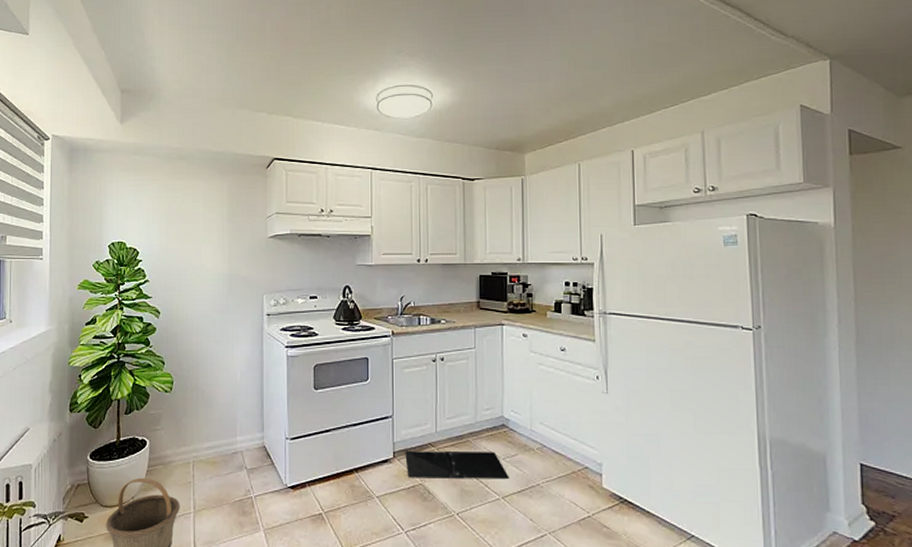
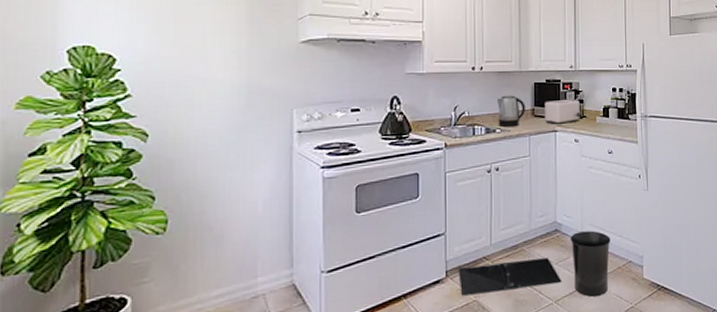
kettle: none [442,287,471,318] -> present [498,95,526,127]
toaster: none [491,292,529,319] -> present [545,99,580,125]
waste bin: none [518,429,564,499] -> present [570,230,611,297]

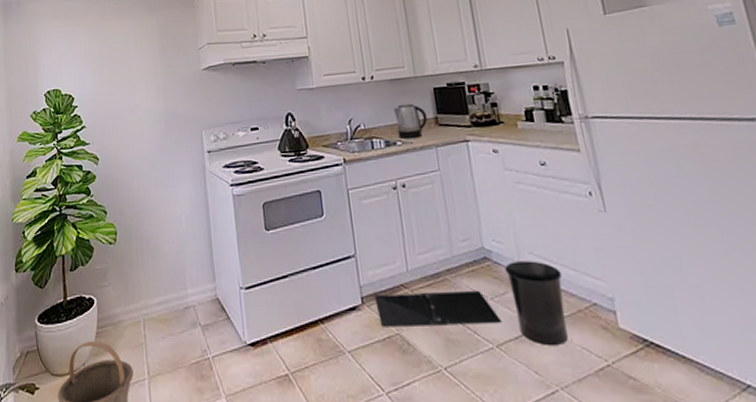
toaster: present [545,99,580,125] -> none [449,103,496,134]

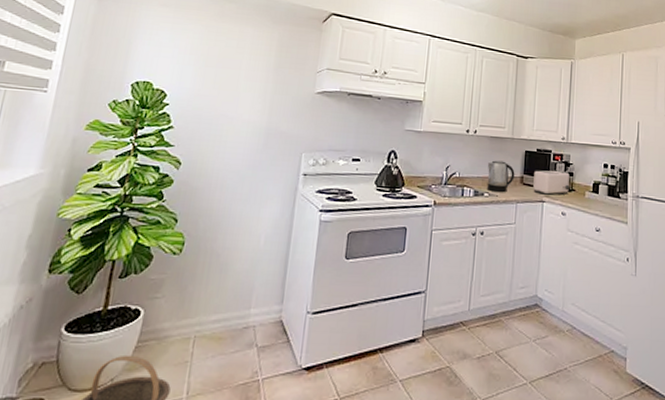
door mat: present [374,291,502,327] -> none [434,330,538,363]
toaster: none [449,103,496,134] -> present [533,170,570,196]
waste bin: present [504,260,568,345] -> none [550,310,593,384]

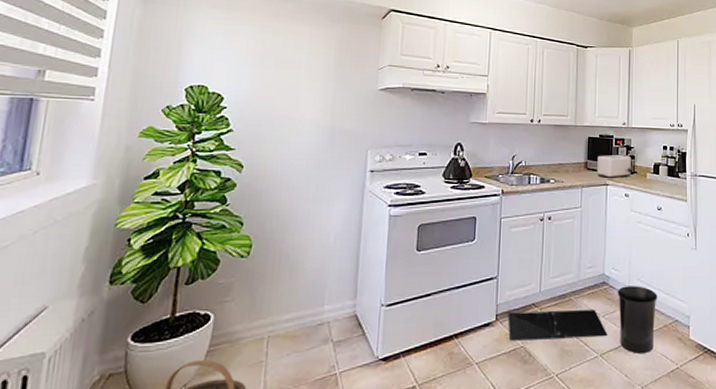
door mat: none [434,330,538,363] -> present [508,310,608,341]
kettle: present [486,160,515,192] -> none [552,148,579,177]
waste bin: none [550,310,593,384] -> present [617,286,657,353]

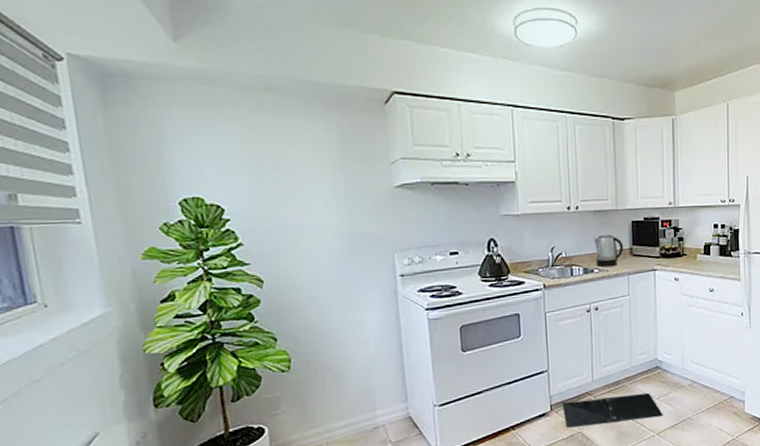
kettle: none [552,148,579,177] -> present [595,234,624,267]
toaster: present [597,154,631,179] -> none [643,237,680,264]
waste bin: present [617,286,657,353] -> none [671,367,712,430]

